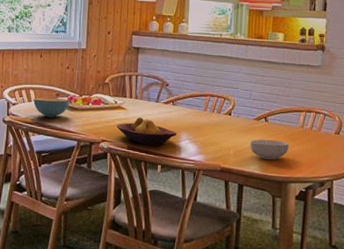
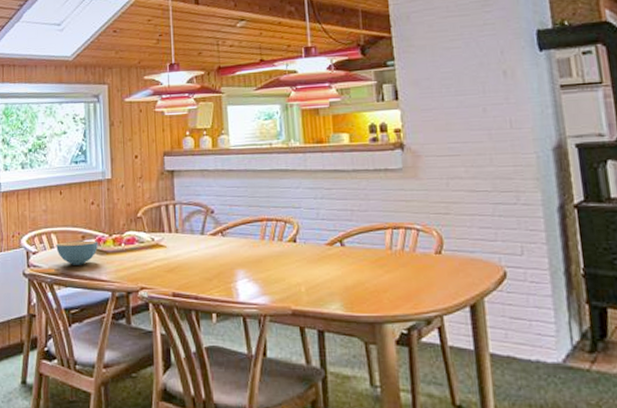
fruit bowl: present [116,117,177,146] -> none [156,254,232,289]
cereal bowl: present [250,139,289,160] -> none [326,268,377,295]

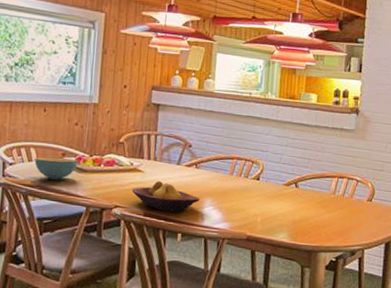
fruit bowl: none [156,254,232,289] -> present [131,180,200,213]

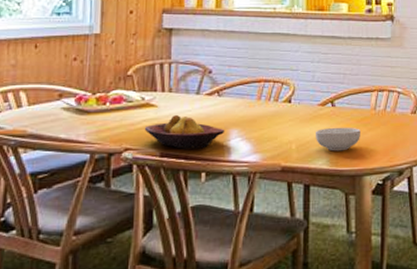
cereal bowl: present [35,157,77,180] -> none [25,99,78,126]
cereal bowl: none [279,206,320,228] -> present [316,127,360,152]

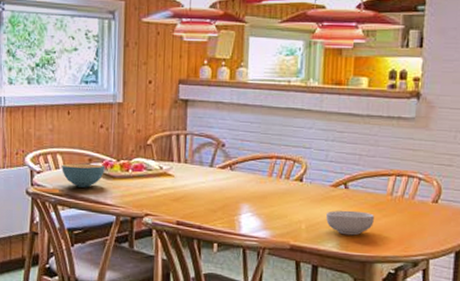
cereal bowl: none [25,99,78,126] -> present [62,163,104,188]
fruit bowl: present [144,114,225,149] -> none [162,185,237,220]

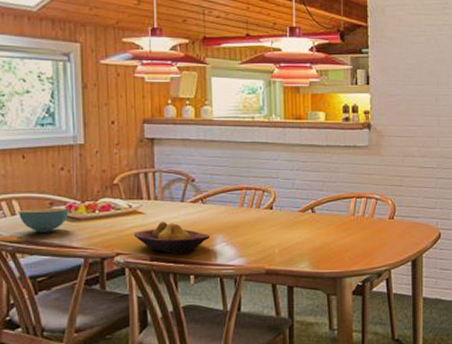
fruit bowl: none [162,185,237,220] -> present [133,221,211,254]
cereal bowl: present [326,210,374,236] -> none [297,232,340,255]

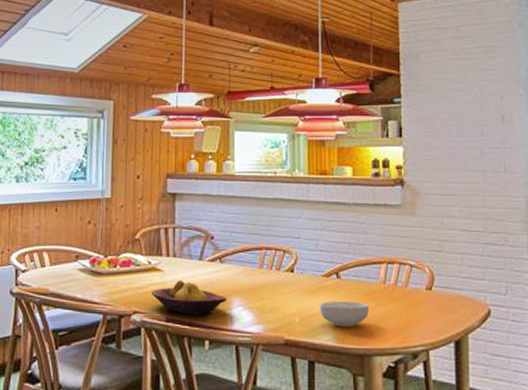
cereal bowl: present [19,207,68,233] -> none [48,260,92,286]
cereal bowl: none [297,232,340,255] -> present [320,300,369,328]

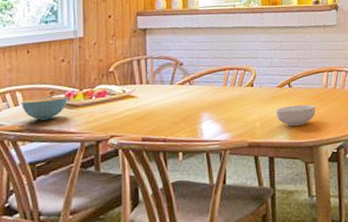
cereal bowl: none [48,260,92,286] -> present [21,96,67,121]
fruit bowl: present [151,279,228,316] -> none [126,103,198,133]

